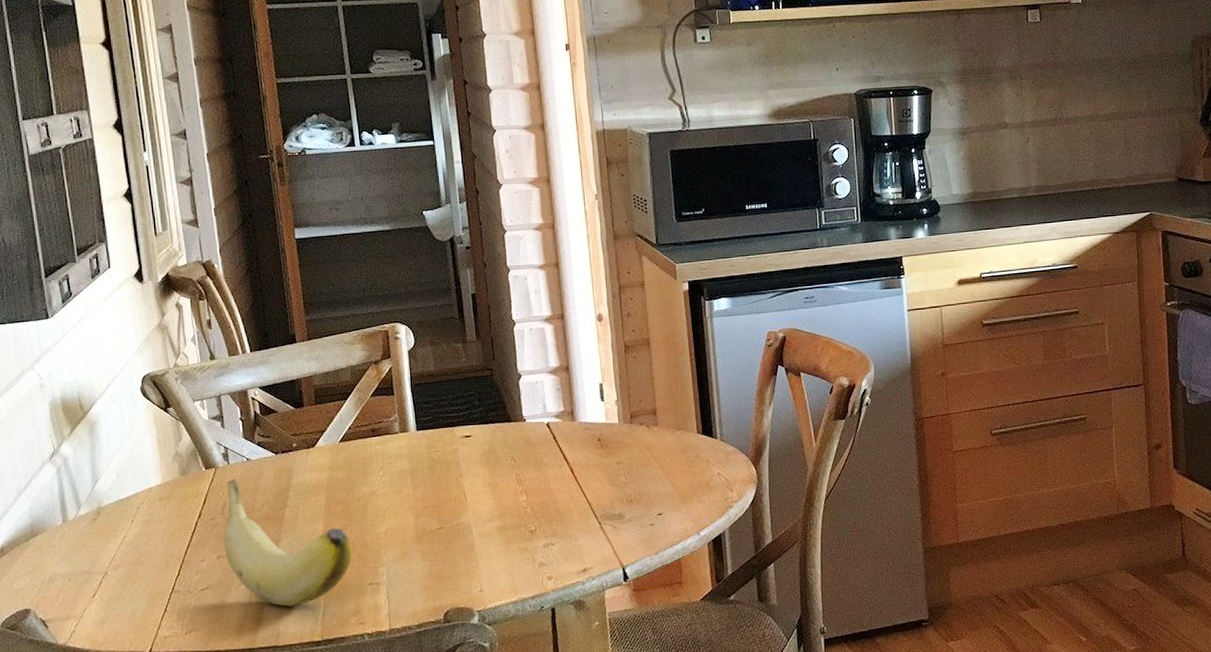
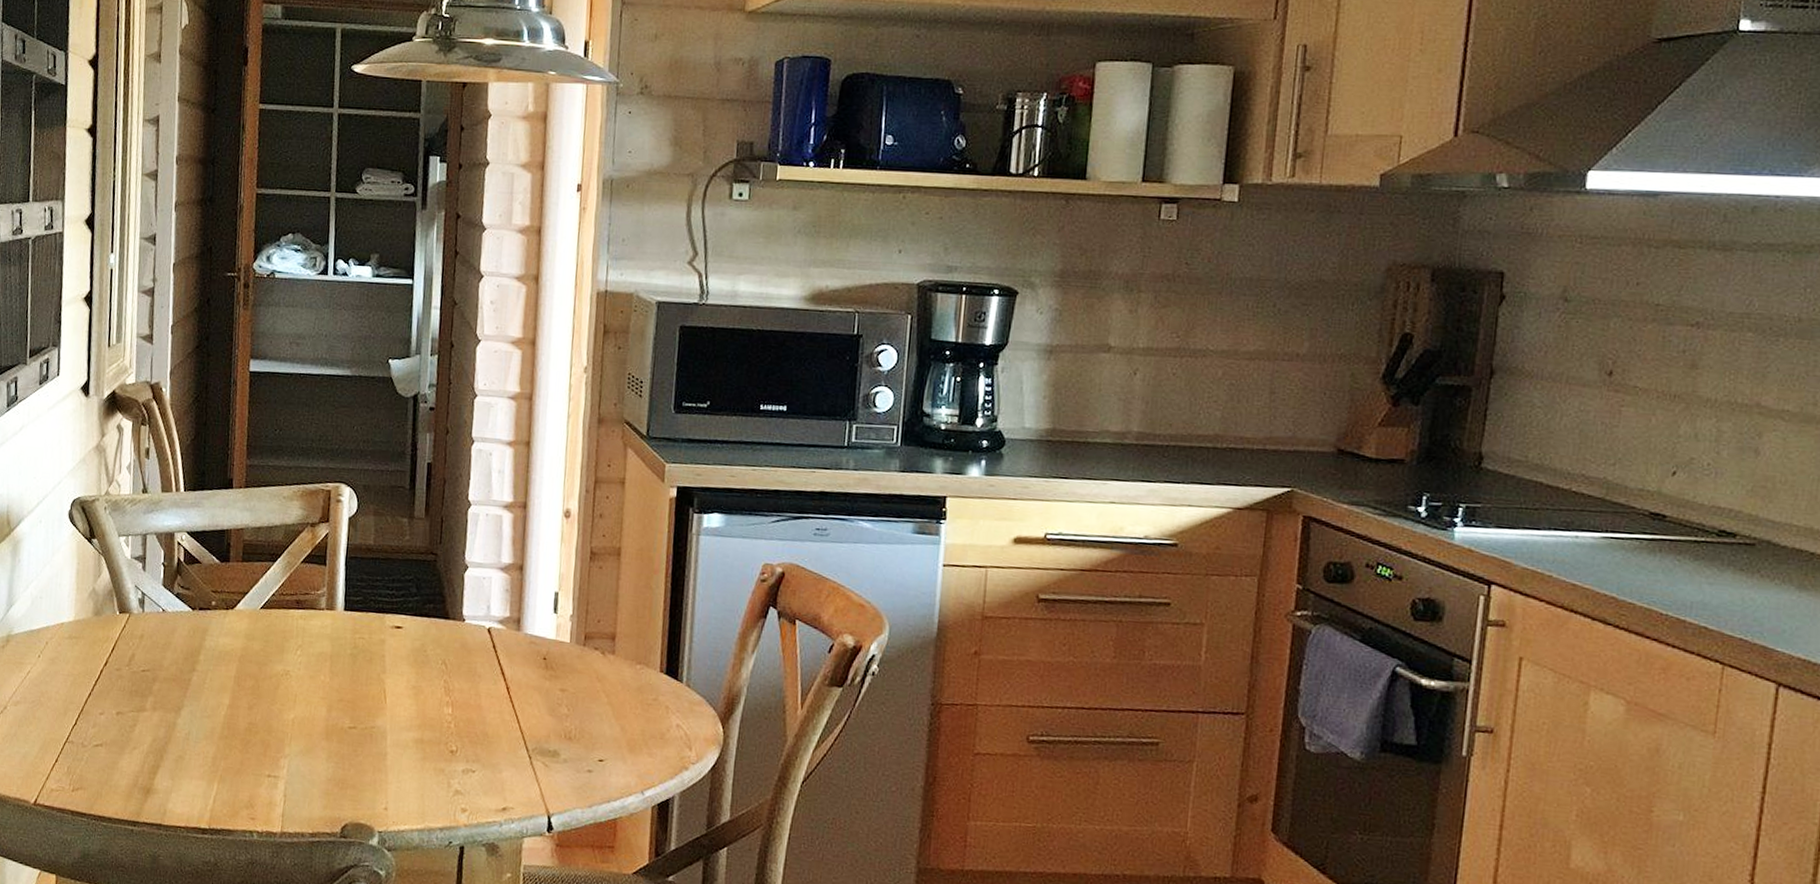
banana: present [223,479,352,607] -> none [125,629,255,785]

